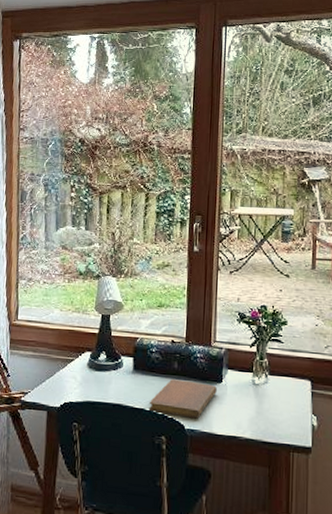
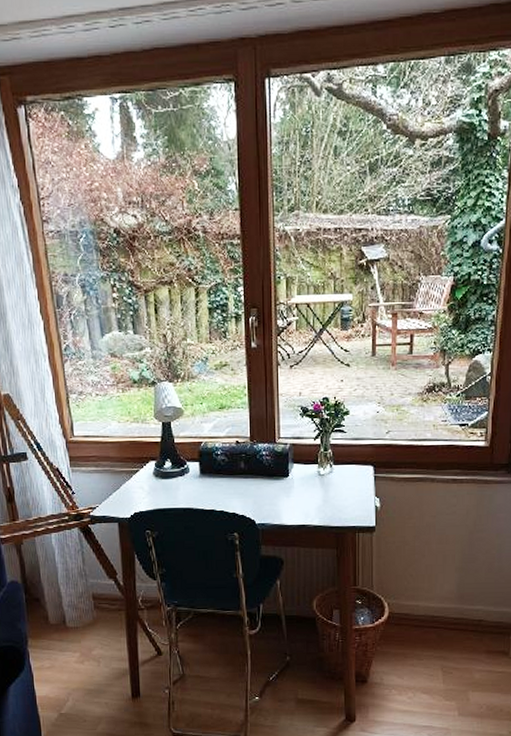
notebook: present [148,379,217,419] -> none [219,478,284,513]

